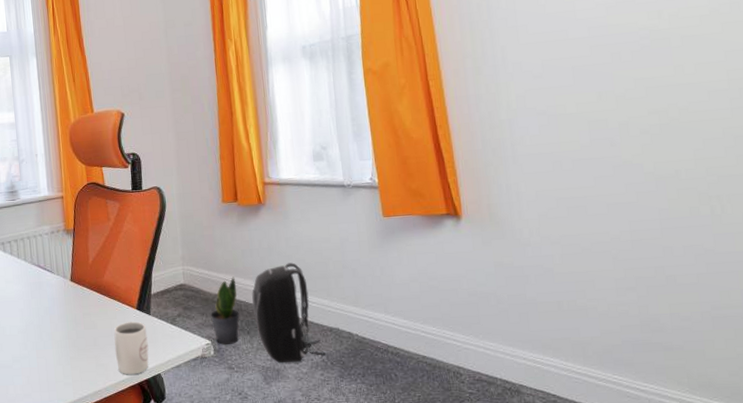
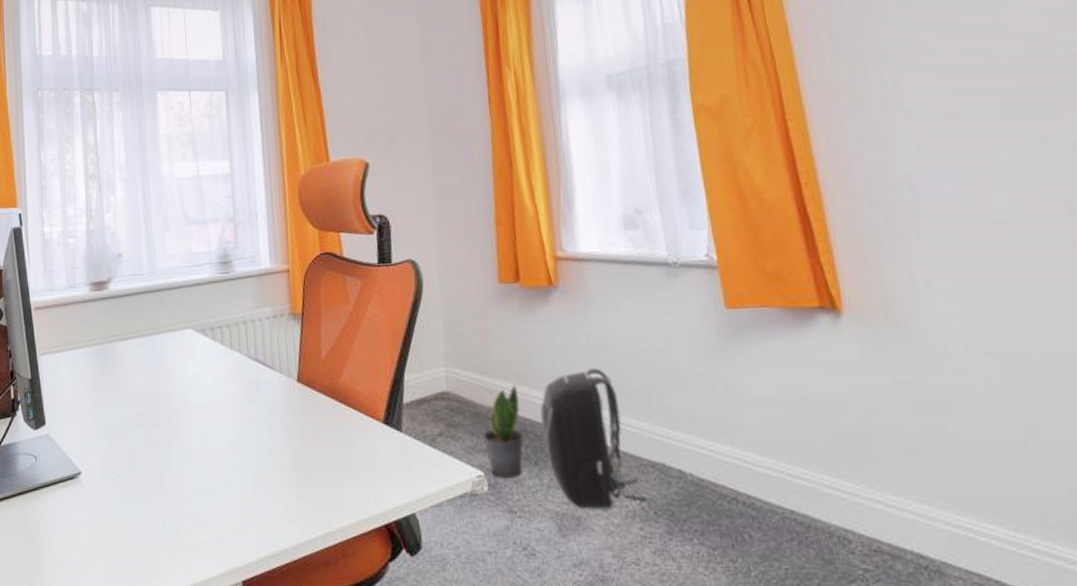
mug: present [114,321,149,375] -> none [353,440,400,513]

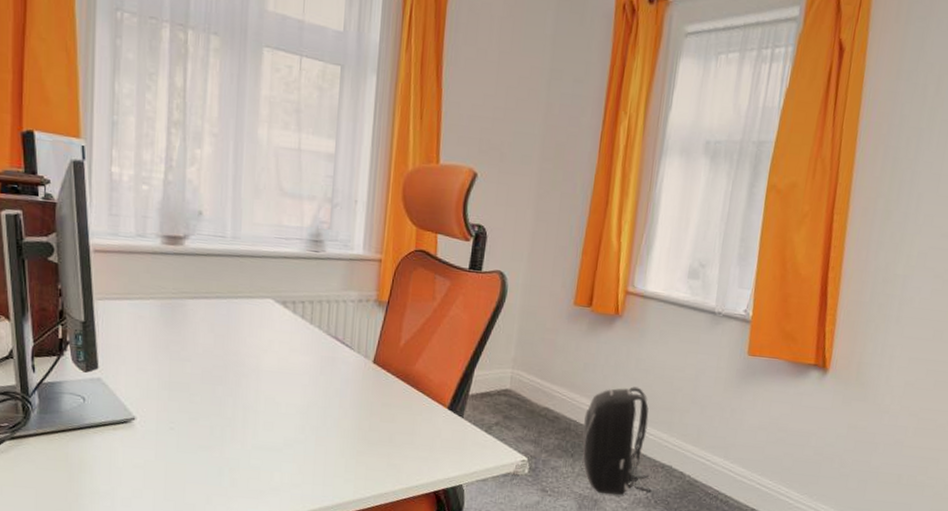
potted plant: present [483,384,523,478] -> none [533,391,570,465]

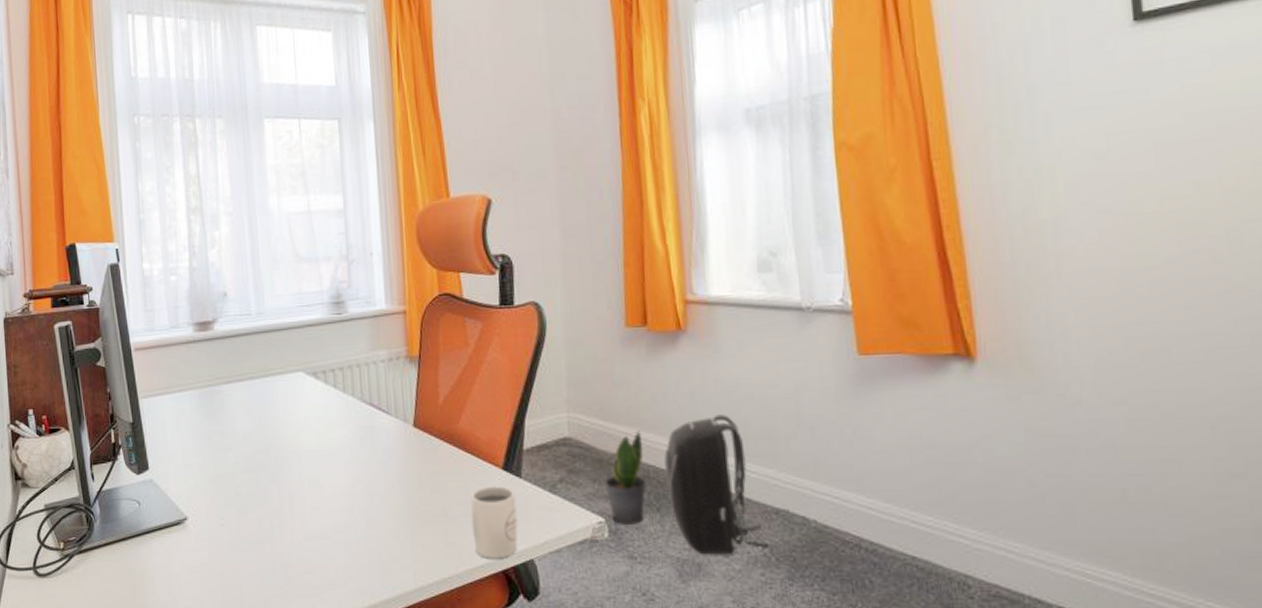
mug: none [412,421,456,482] -> present [470,486,518,559]
potted plant: none [533,391,570,465] -> present [605,430,646,524]

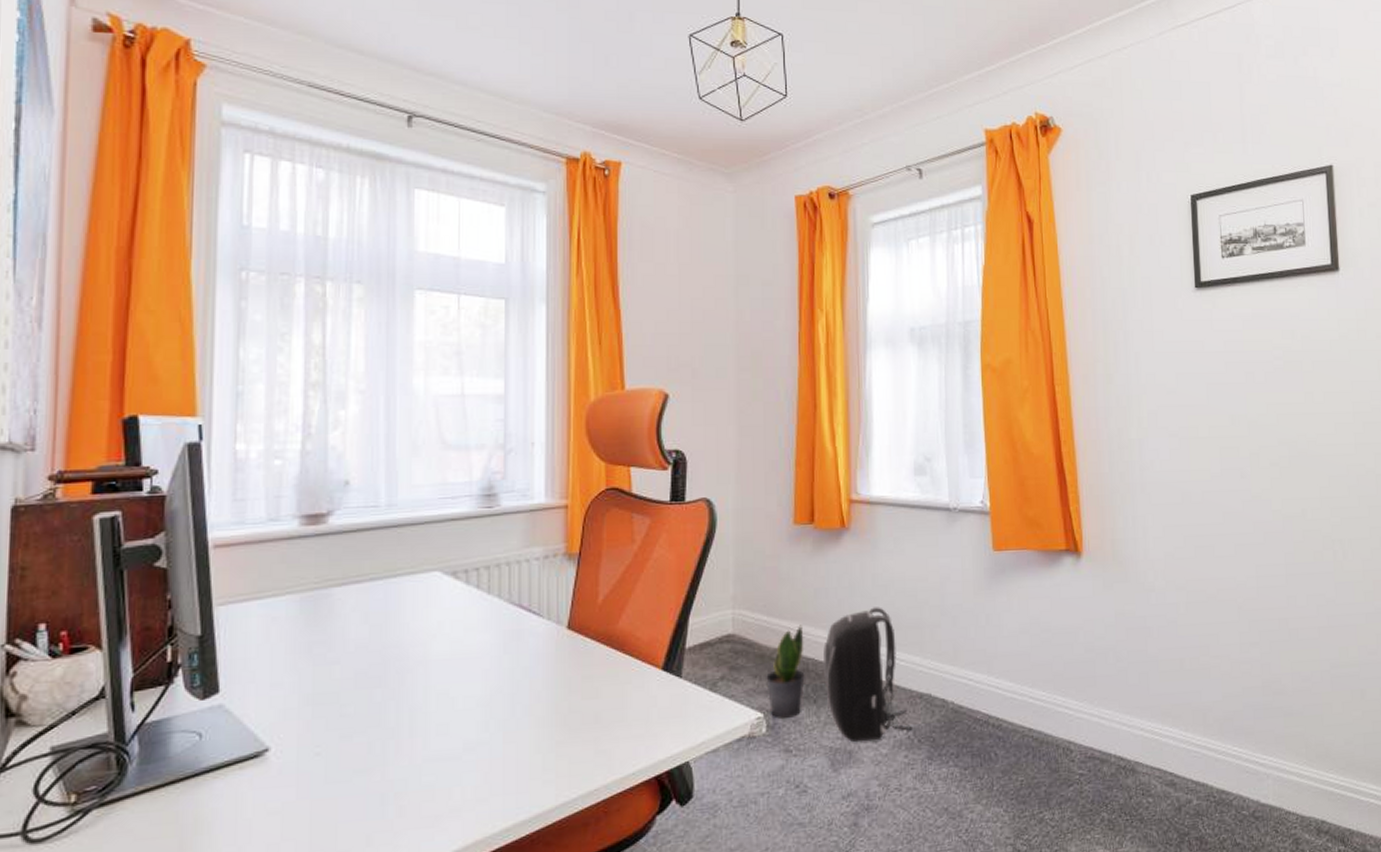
mug: present [470,486,518,559] -> none [624,687,675,765]

